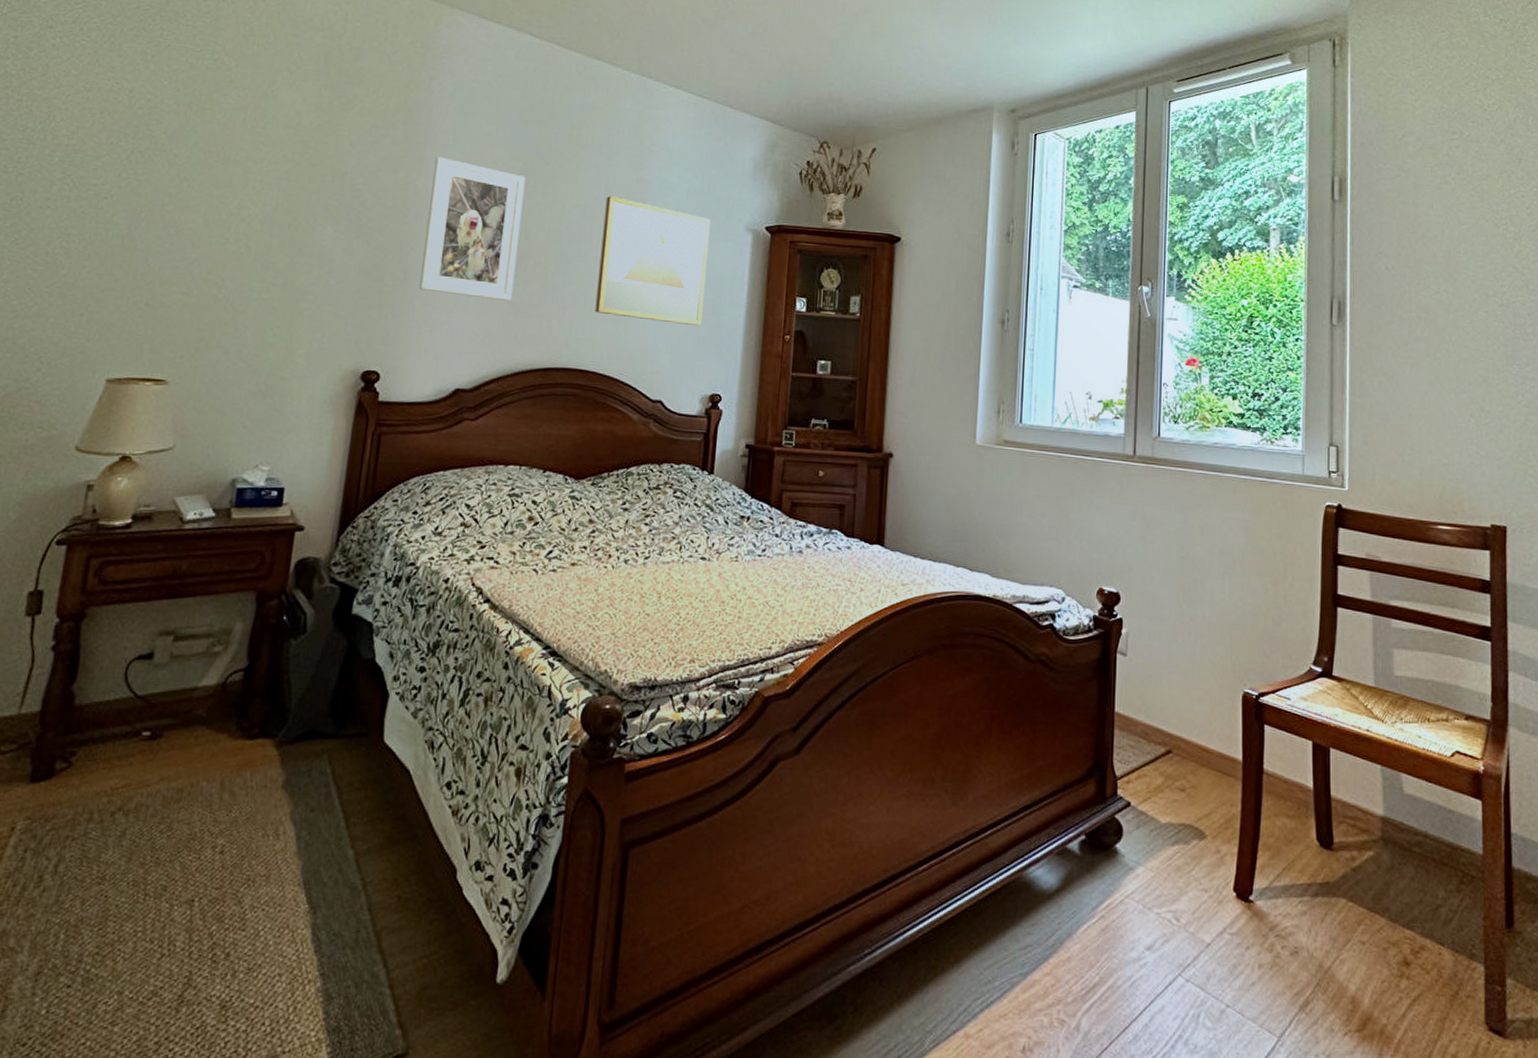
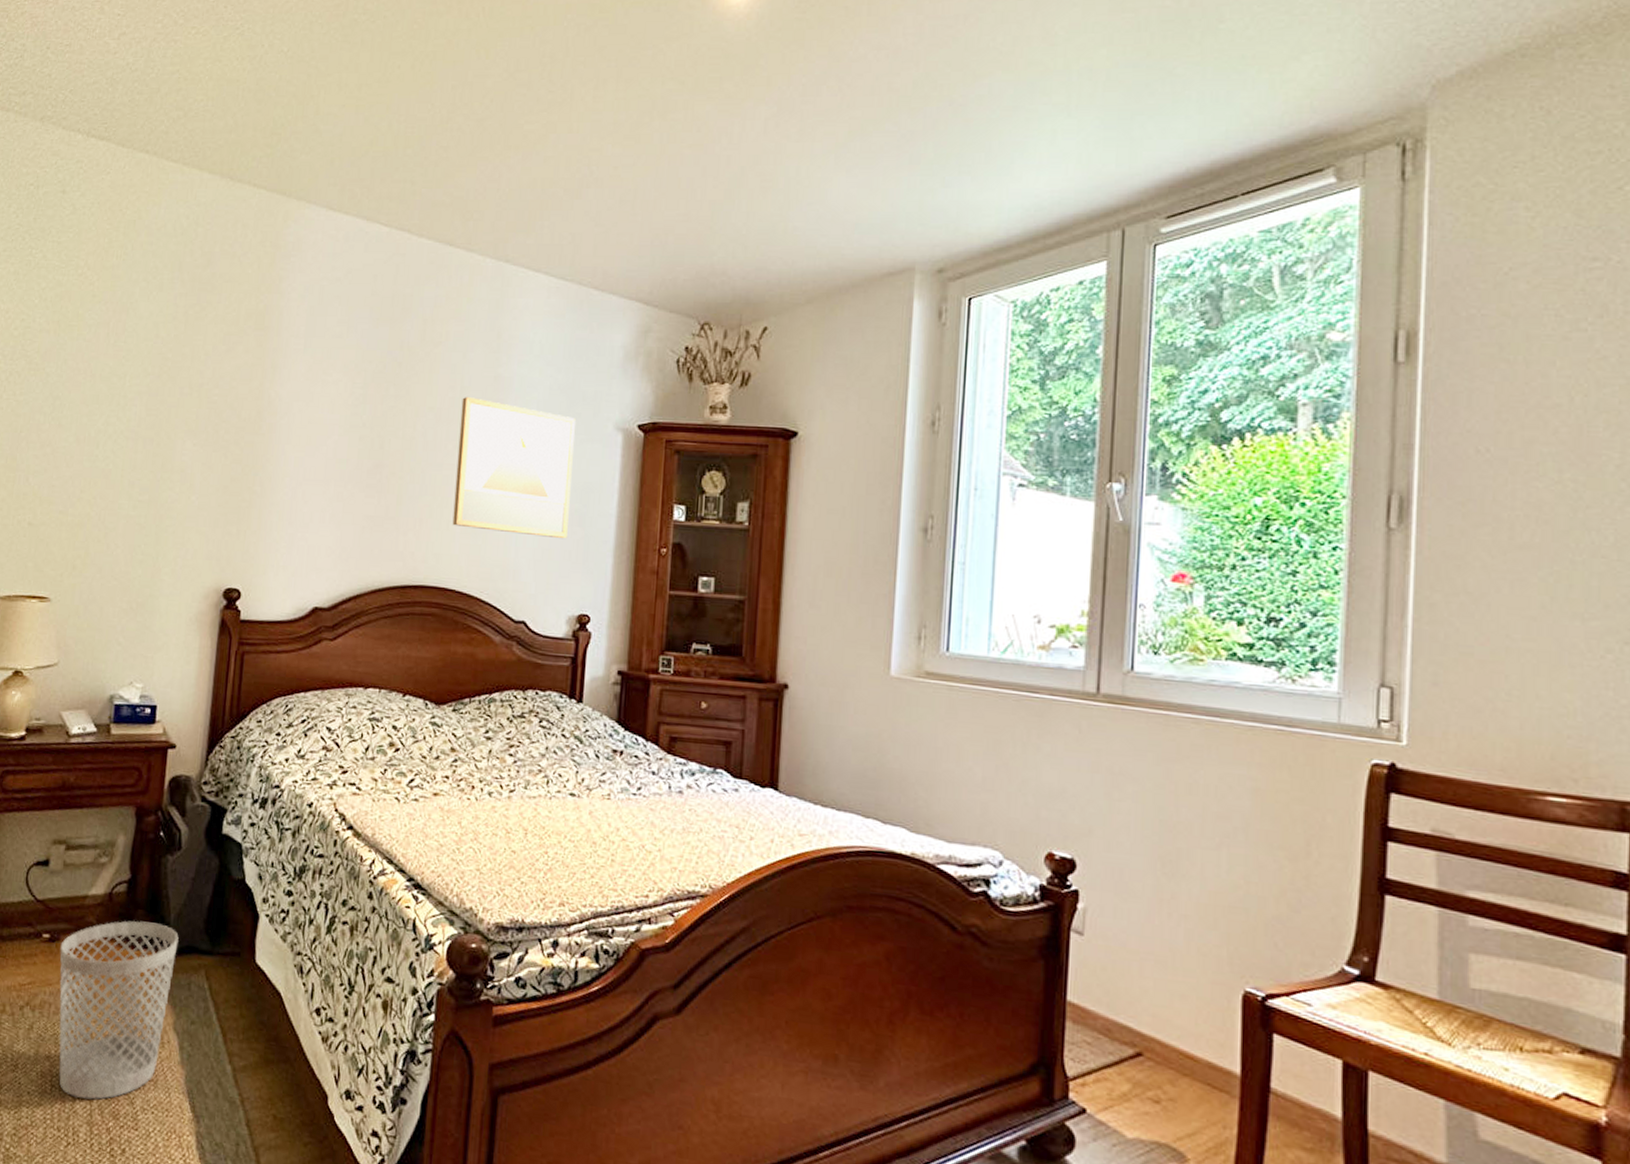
wastebasket: none [154,709,300,905] -> present [59,921,179,1100]
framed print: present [419,157,526,302] -> none [276,363,378,515]

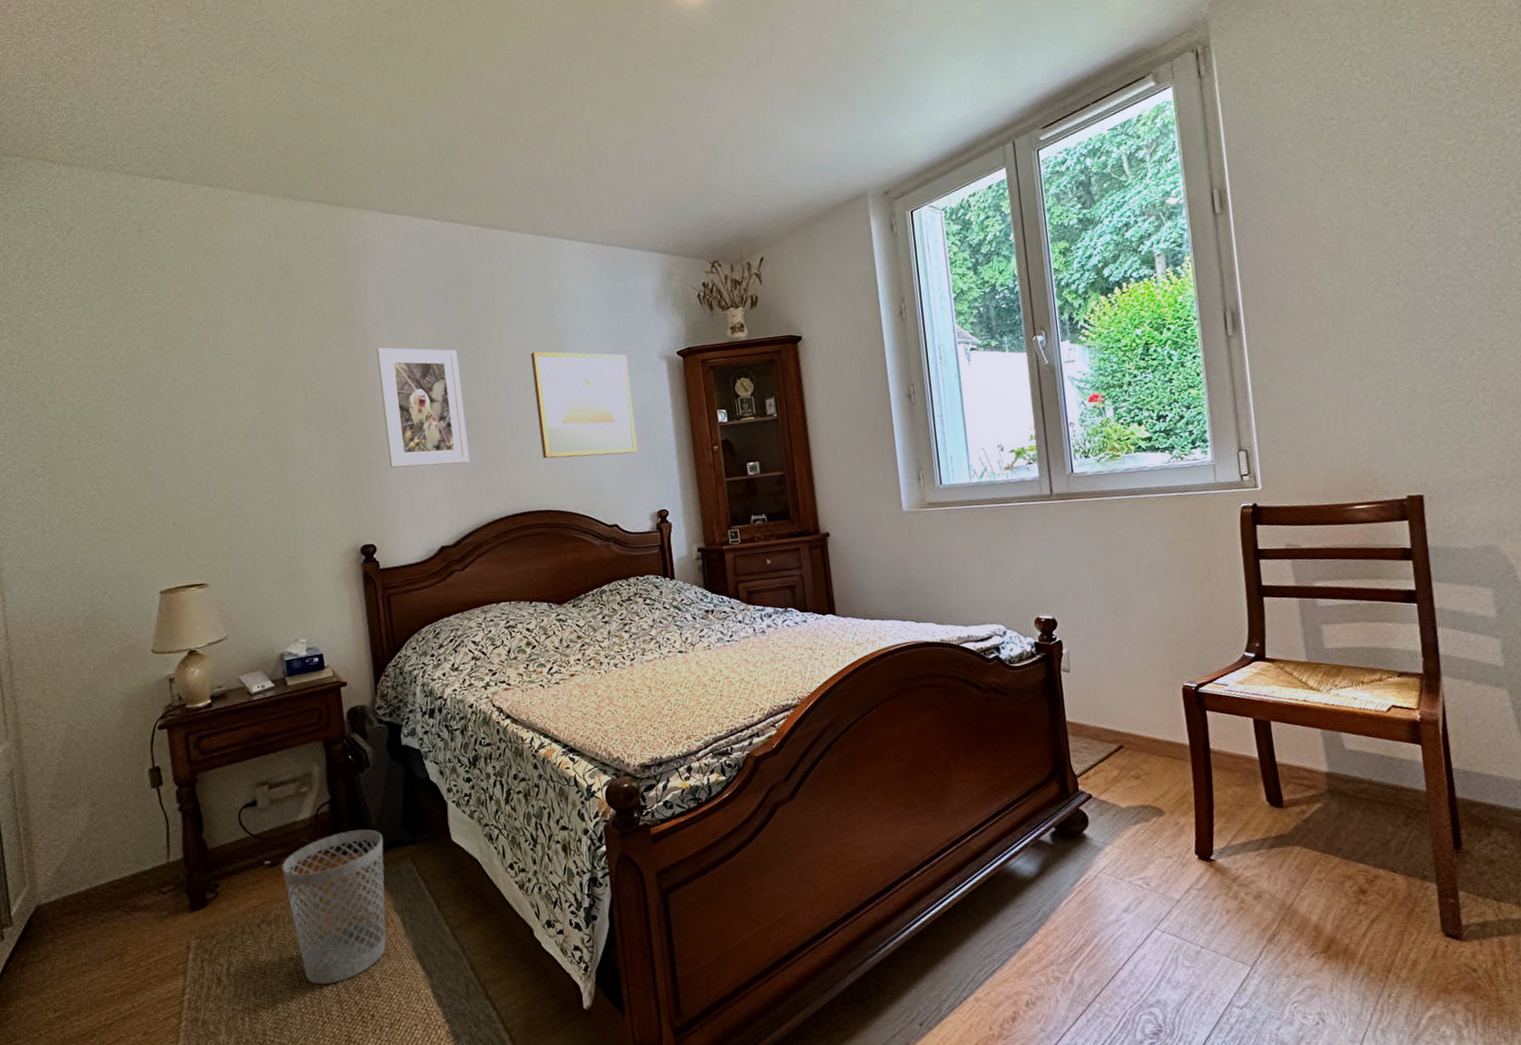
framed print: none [276,363,378,515] -> present [376,347,470,468]

